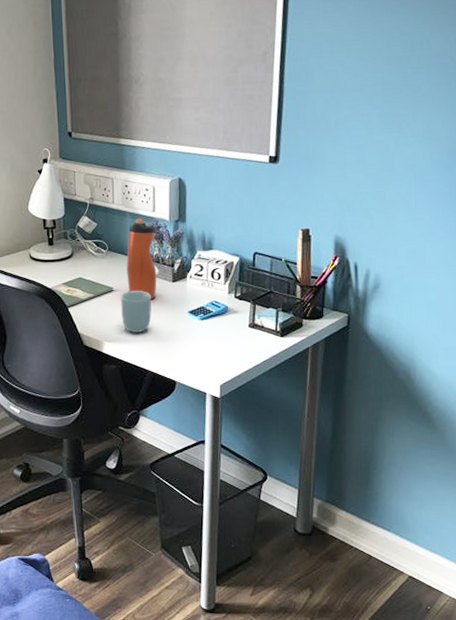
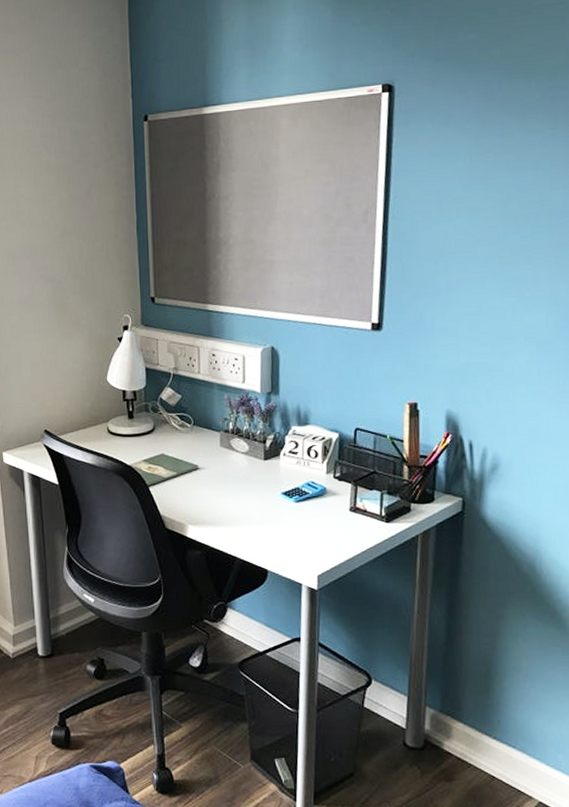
cup: present [121,290,152,333] -> none [207,468,241,515]
water bottle: present [126,218,157,300] -> none [213,390,247,479]

